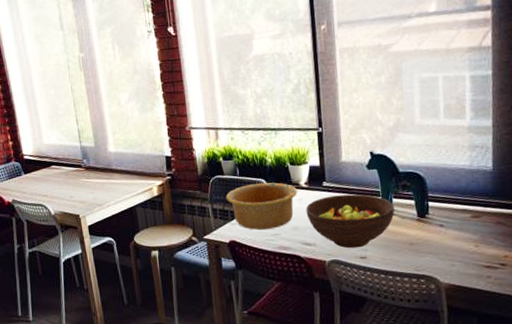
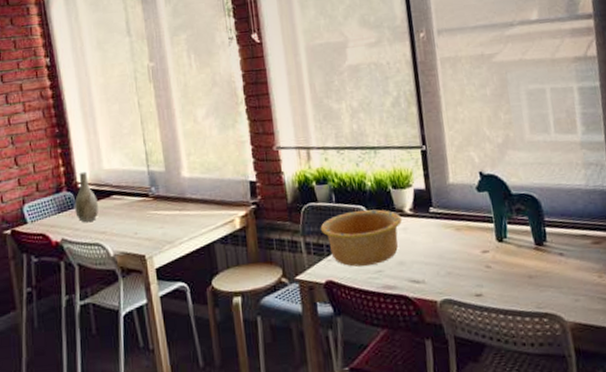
vase: none [22,145,41,188] -> present [75,171,98,223]
fruit bowl: present [306,194,395,249] -> none [412,220,510,285]

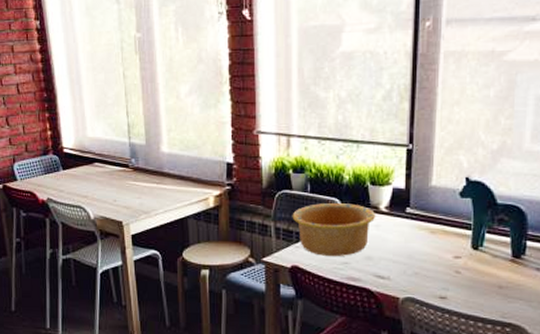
vase: present [75,171,98,223] -> none [60,137,81,186]

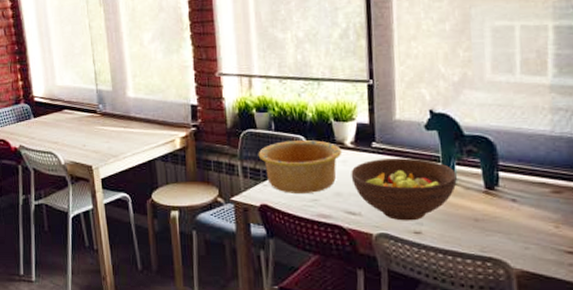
fruit bowl: none [383,224,486,286] -> present [351,158,457,221]

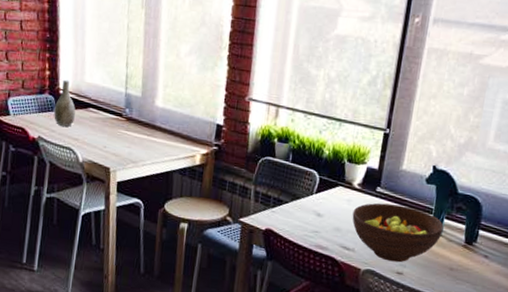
vase: none [31,86,51,133] -> present [54,79,76,127]
bowl: present [258,140,342,193] -> none [272,173,349,225]

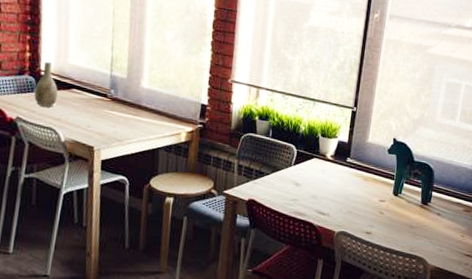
fruit bowl: present [352,203,444,263] -> none [326,171,404,224]

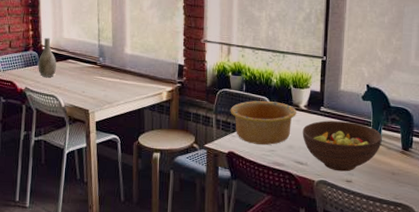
bowl: none [254,147,323,194] -> present [230,101,297,145]
fruit bowl: none [326,171,404,224] -> present [302,120,382,172]

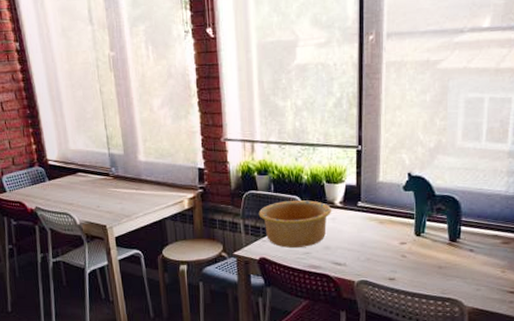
vase: present [38,37,56,78] -> none [46,150,66,195]
fruit bowl: present [302,120,382,172] -> none [339,215,427,270]

